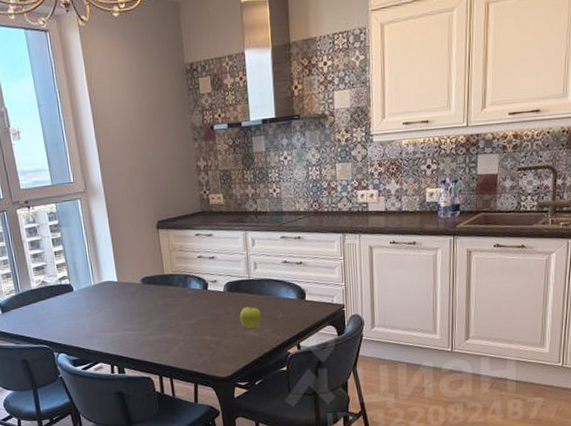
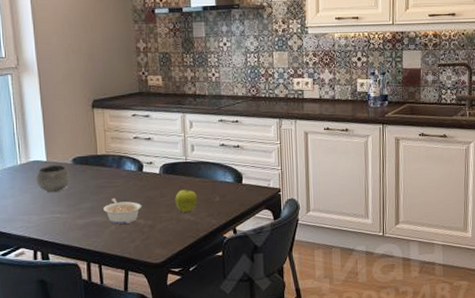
bowl: none [108,284,140,311] -> present [36,164,70,192]
legume: none [172,315,208,341] -> present [103,197,142,224]

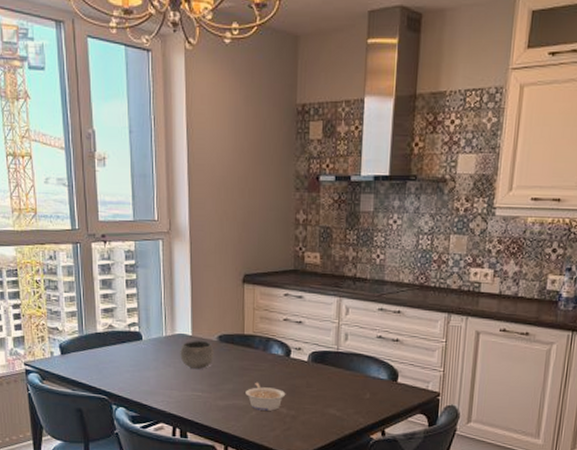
fruit: present [175,189,198,212] -> none [321,381,347,406]

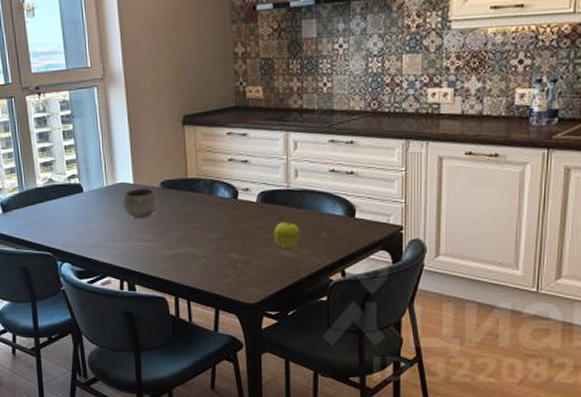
legume: present [246,382,286,411] -> none [193,227,236,257]
fruit: none [321,381,347,406] -> present [274,221,301,248]

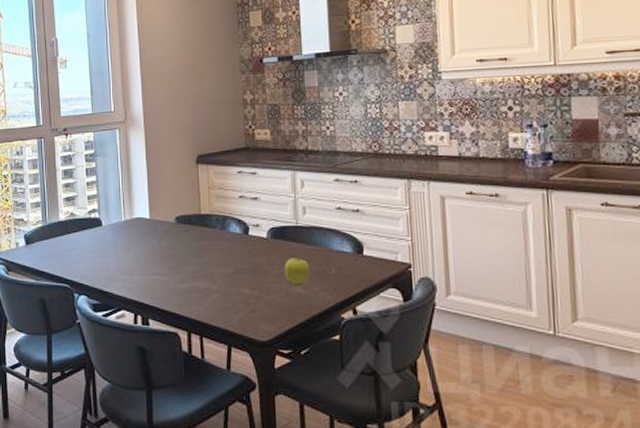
bowl: present [122,187,158,218] -> none [139,222,172,252]

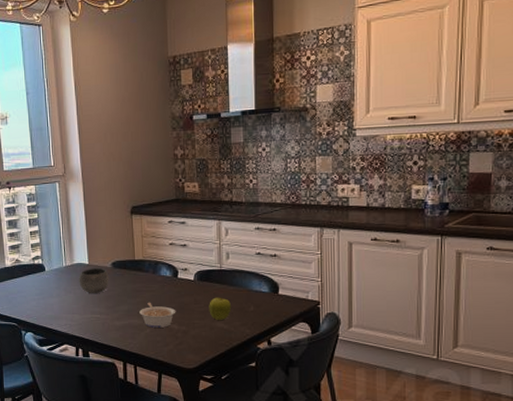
bowl: none [139,222,172,252] -> present [79,267,109,293]
legume: none [206,262,247,292] -> present [139,302,176,328]

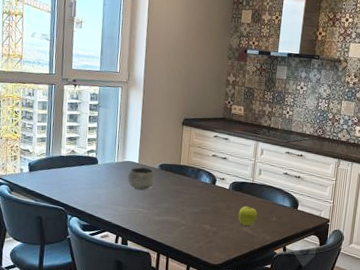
legume: present [139,302,176,328] -> none [178,203,210,227]

